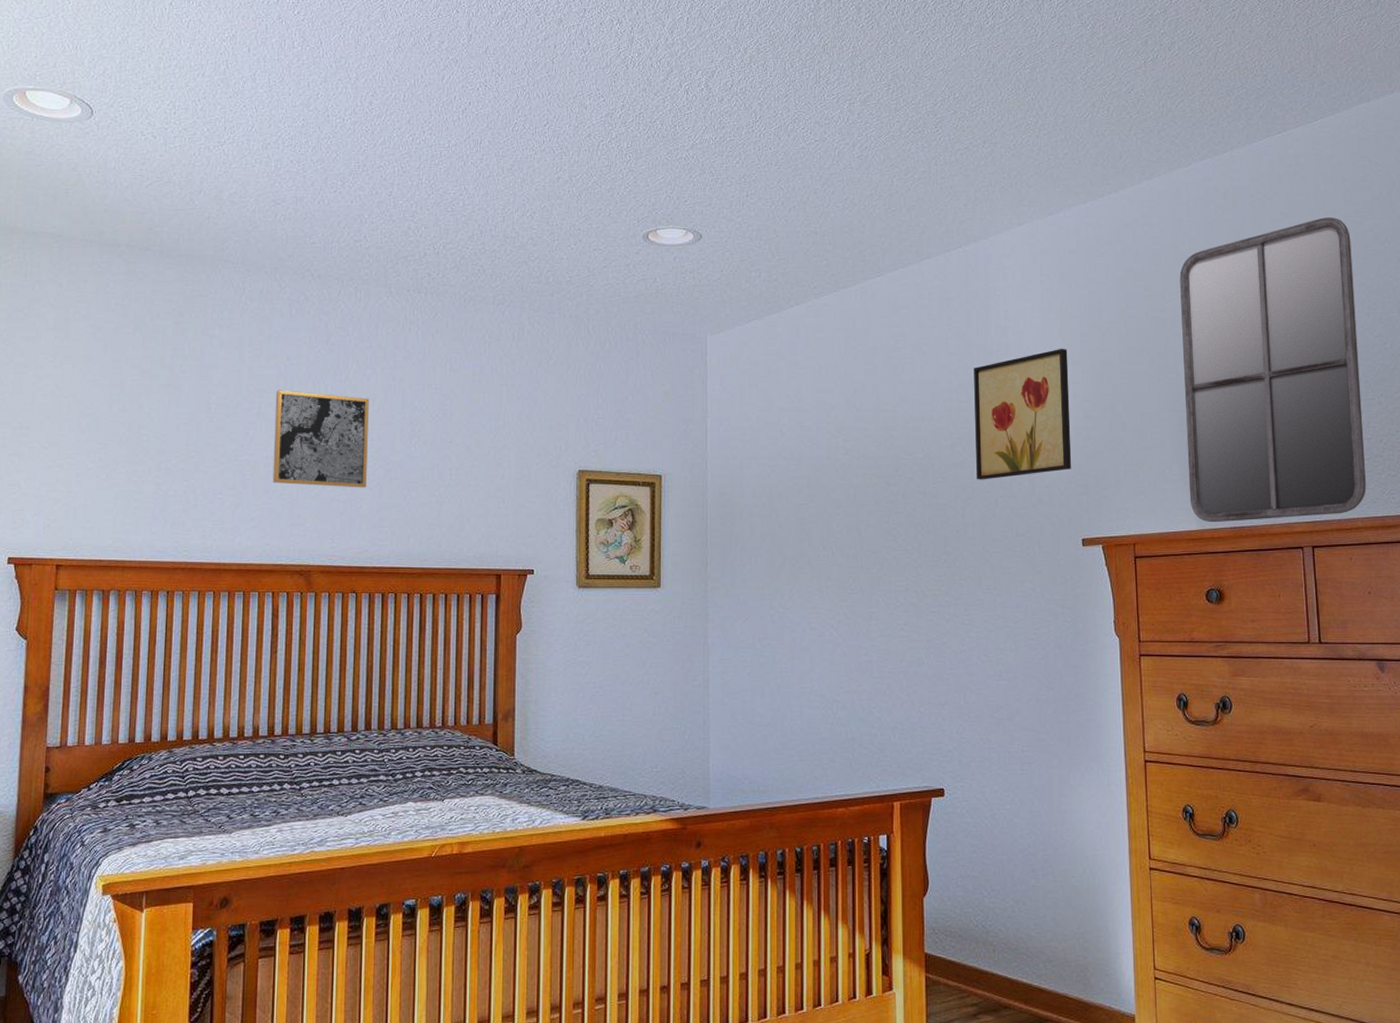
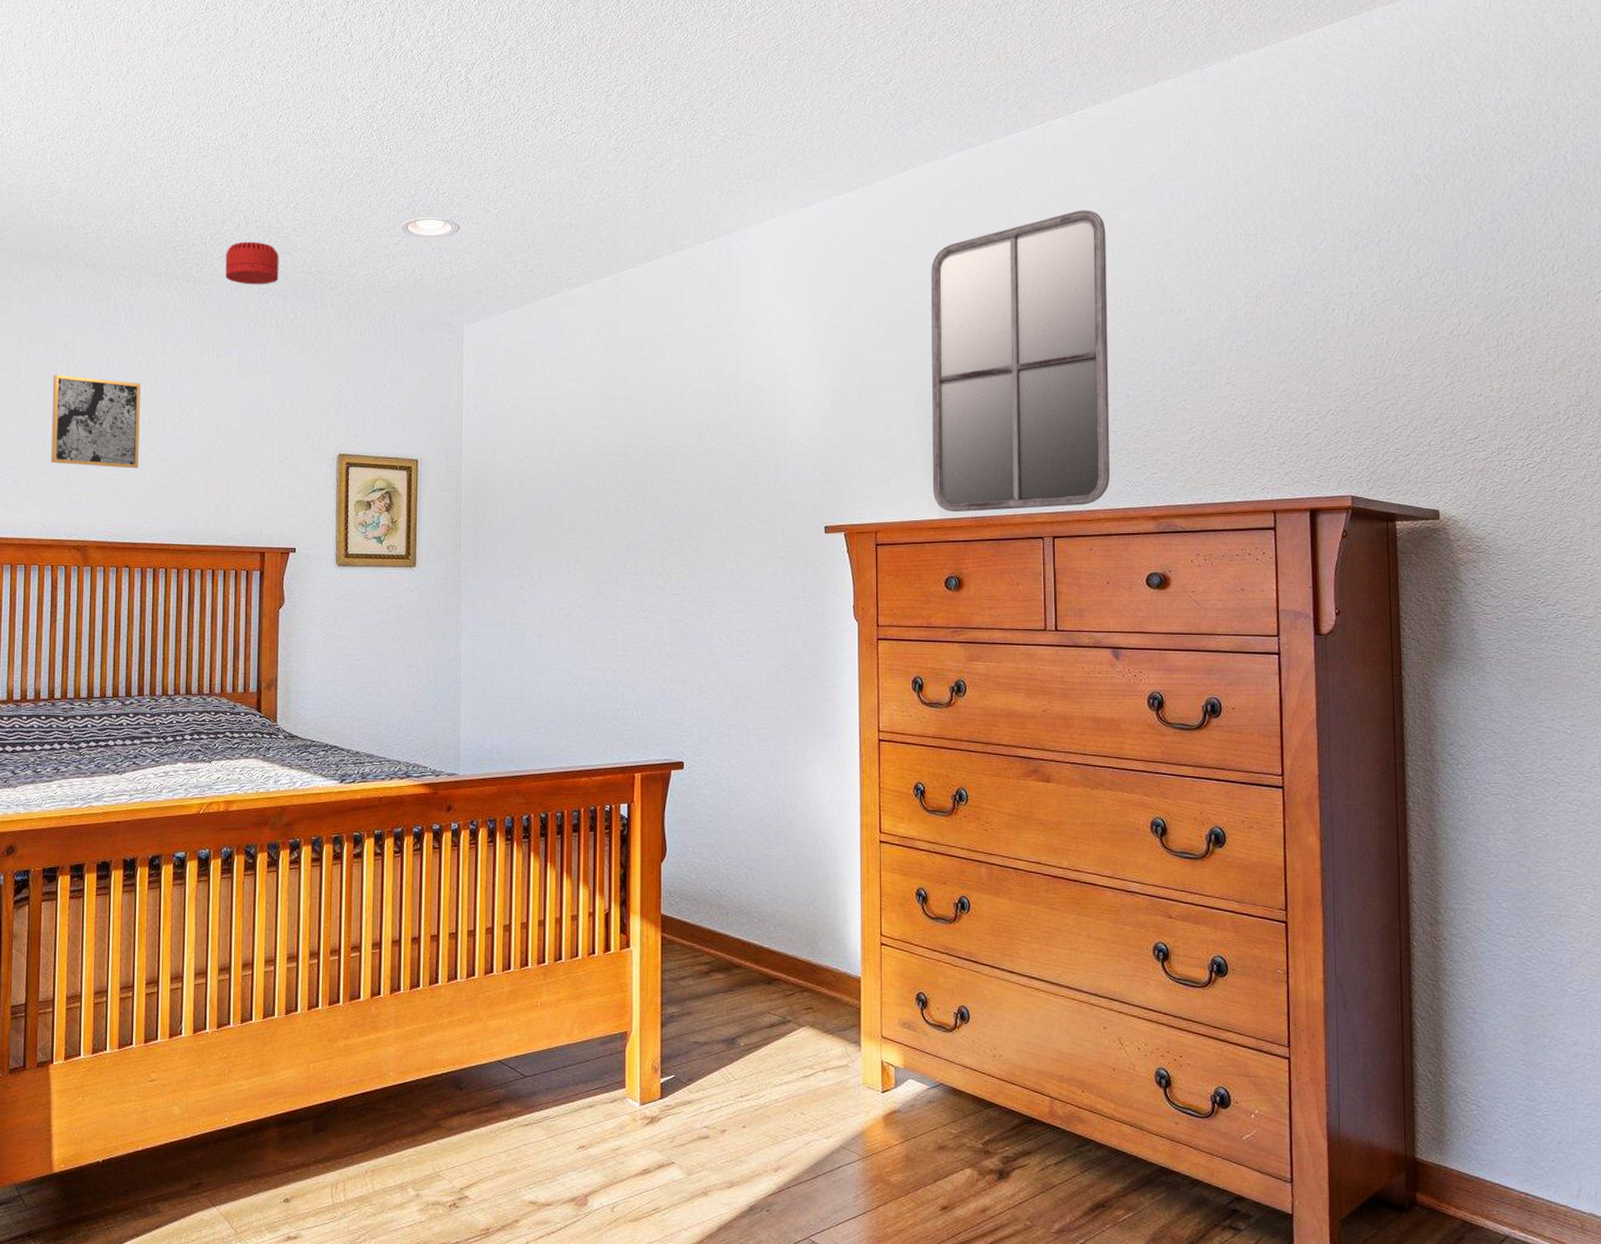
smoke detector: none [459,251,515,296] -> present [225,241,279,285]
wall art: present [974,348,1072,480] -> none [723,339,817,468]

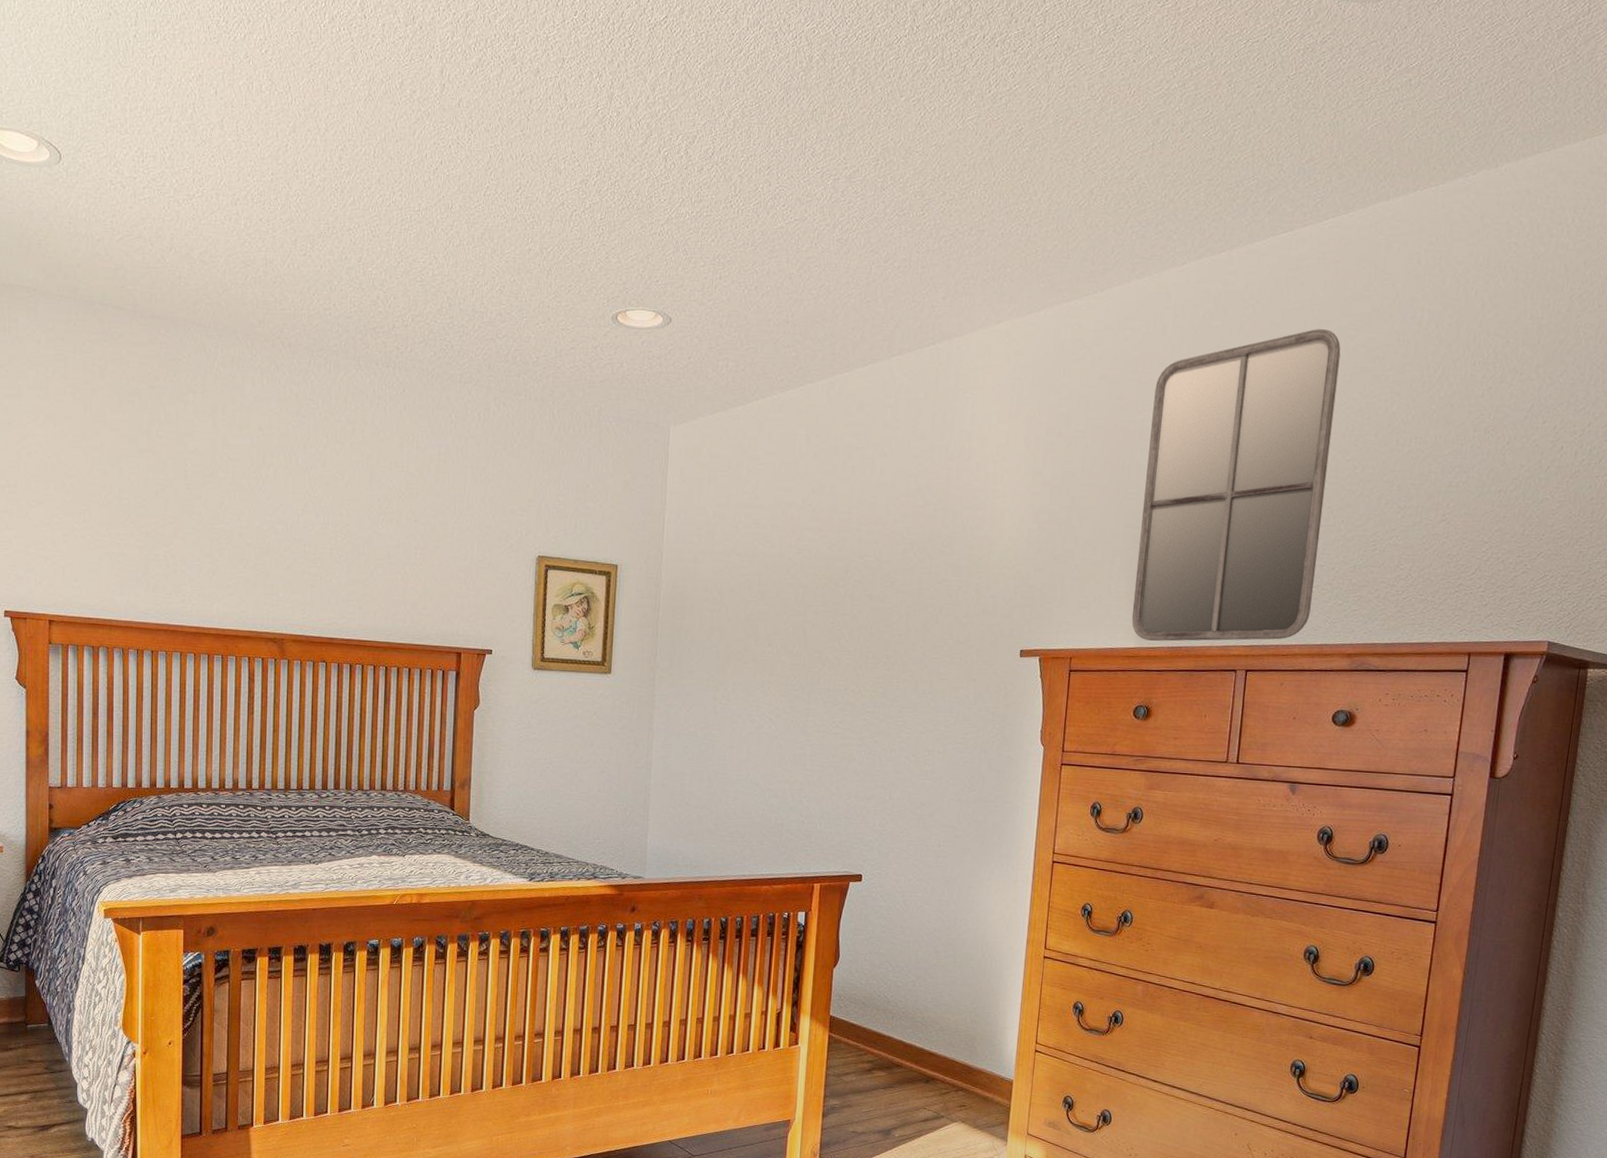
wall art: present [50,374,141,469] -> none [247,460,338,562]
smoke detector: present [225,241,279,285] -> none [426,325,483,374]

